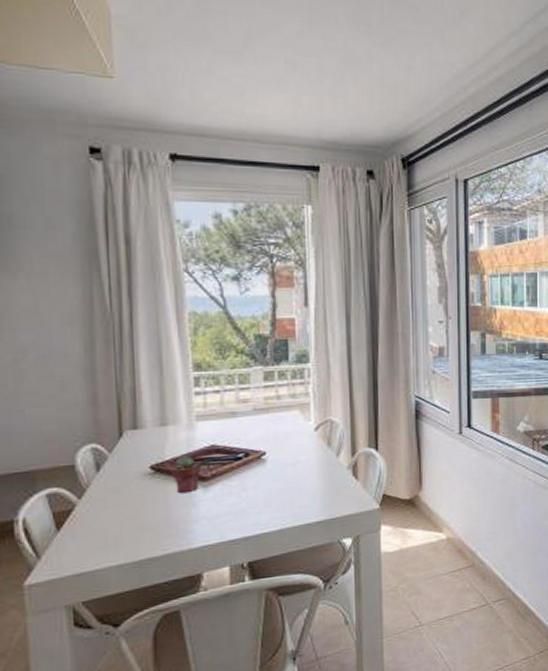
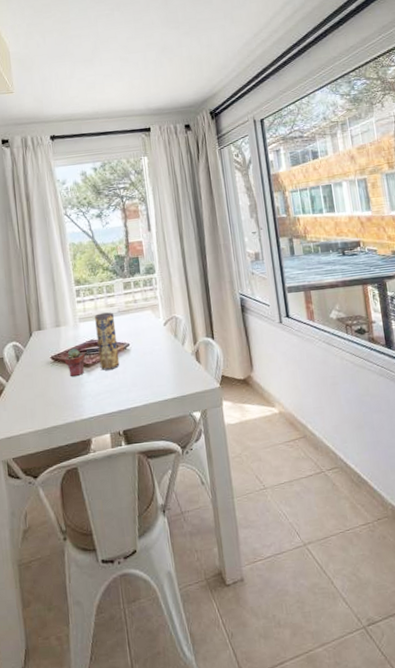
vase: none [219,409,250,486] -> present [95,312,120,370]

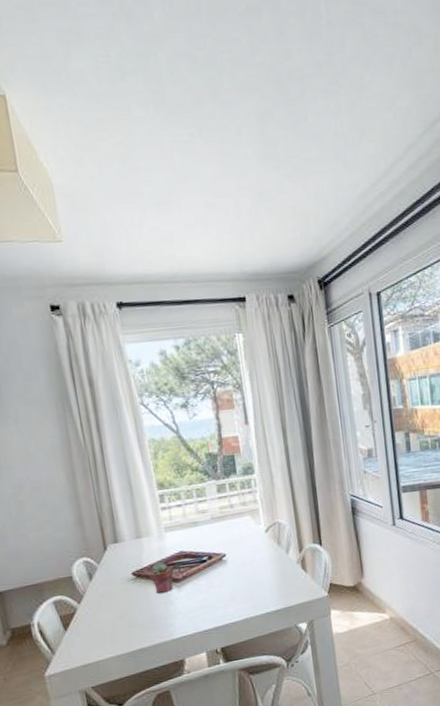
vase: present [95,312,120,370] -> none [183,519,215,585]

